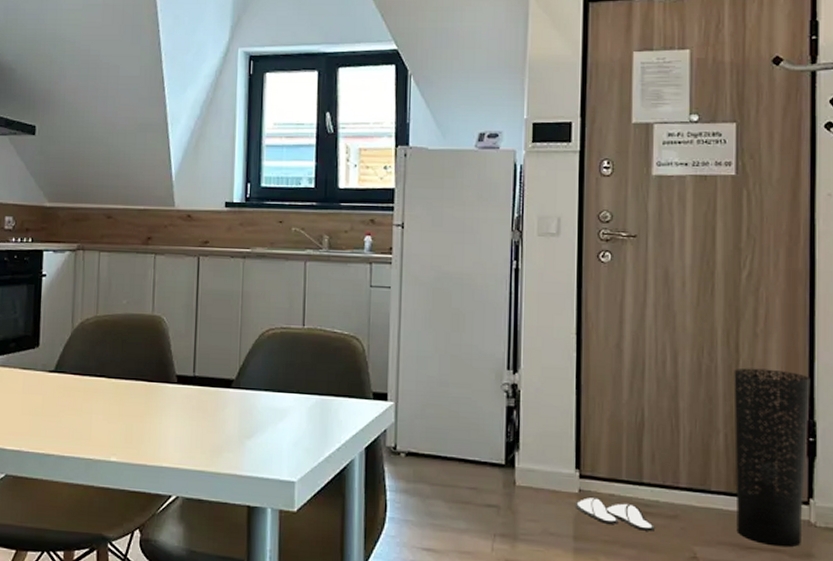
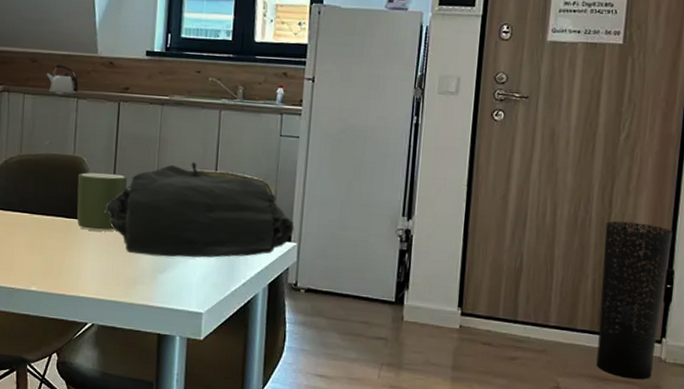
kettle: none [122,220,156,251] -> present [46,64,79,95]
mug: none [157,331,209,396] -> present [76,172,127,232]
bag: none [185,317,390,421] -> present [103,161,295,258]
slippers: present [576,497,654,531] -> none [456,333,524,364]

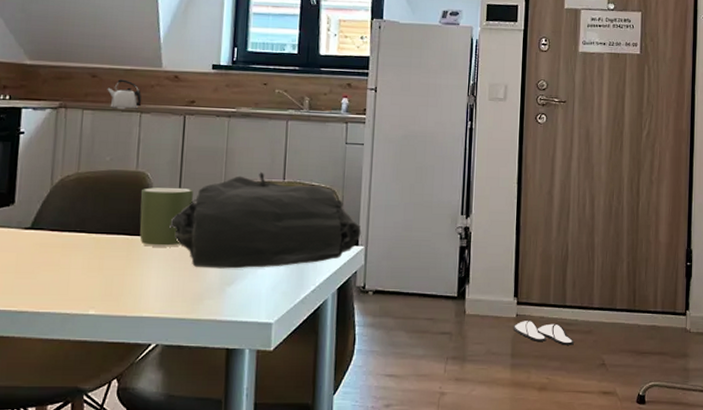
slippers: none [456,333,524,364] -> present [514,321,574,345]
umbrella stand: present [596,221,673,380] -> none [634,208,689,350]

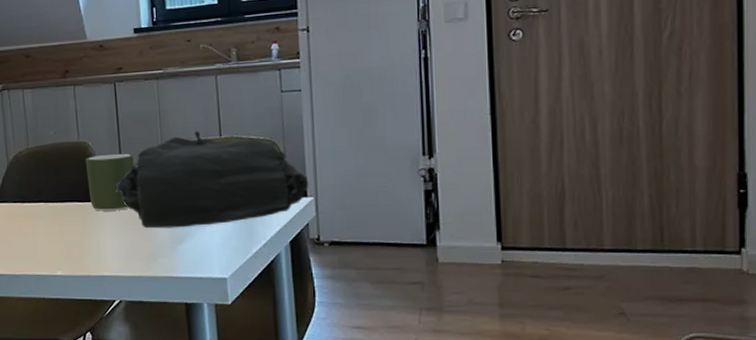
kettle: present [107,79,142,110] -> none [41,55,74,86]
slippers: present [514,321,574,345] -> none [499,267,580,293]

